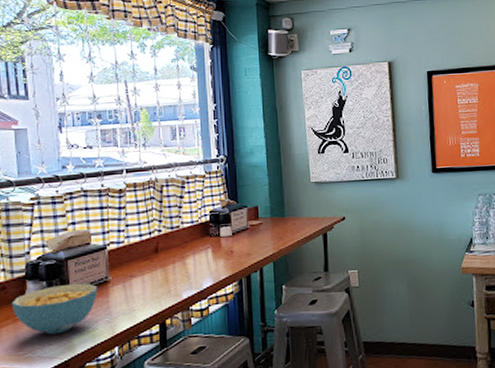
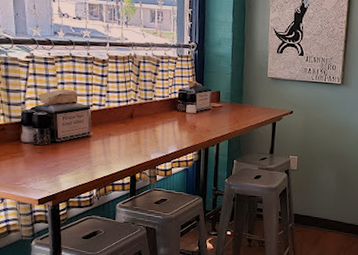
cereal bowl: present [11,283,98,335] -> none [9,133,81,173]

